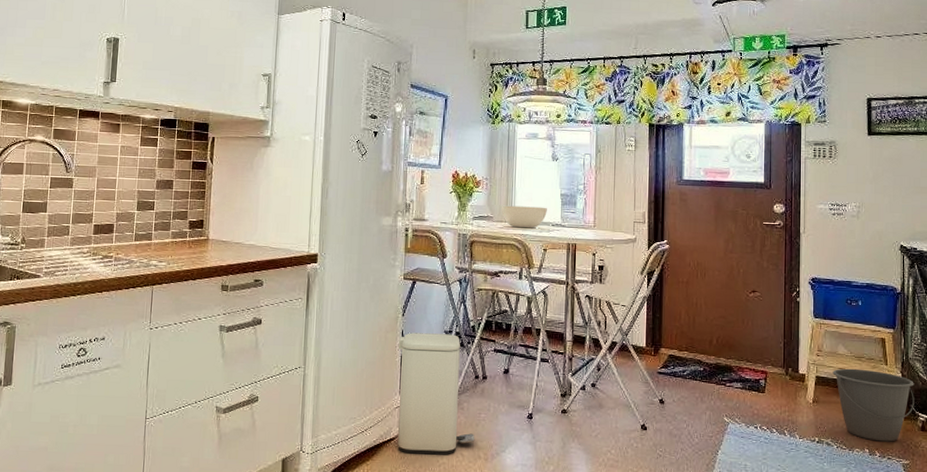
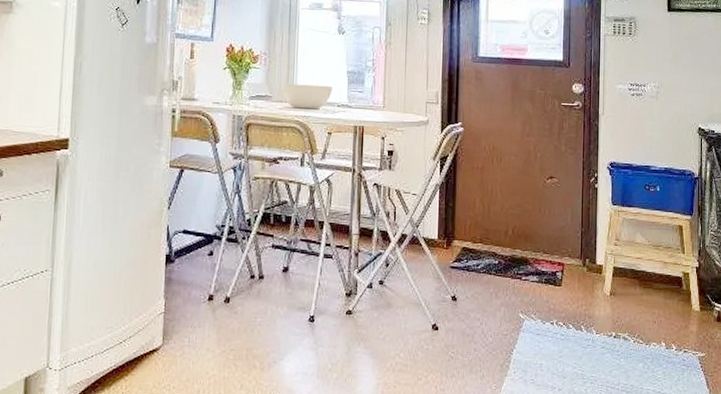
pedal bin: present [398,332,475,455] -> none [161,228,250,366]
bucket: present [832,368,914,442] -> none [630,258,711,334]

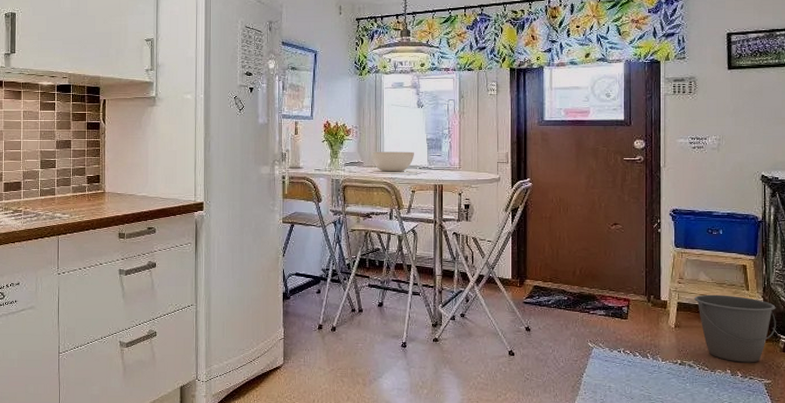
bucket: none [630,258,711,334] -> present [694,294,776,363]

